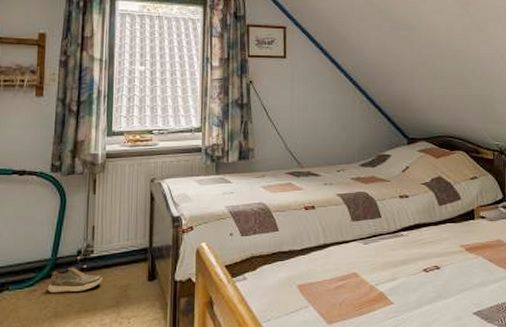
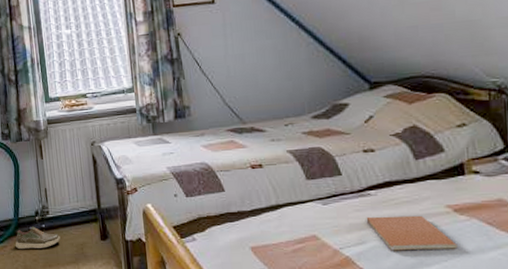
book: none [398,254,467,286] -> present [366,215,457,251]

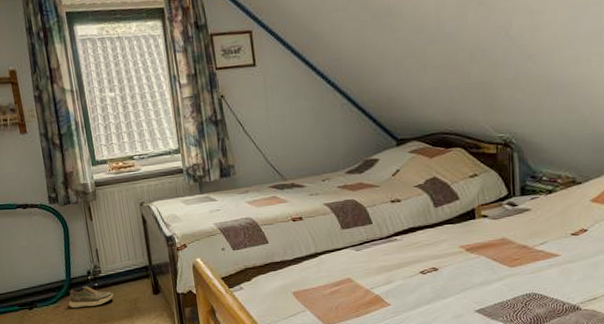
book: present [366,215,457,251] -> none [393,255,468,288]

